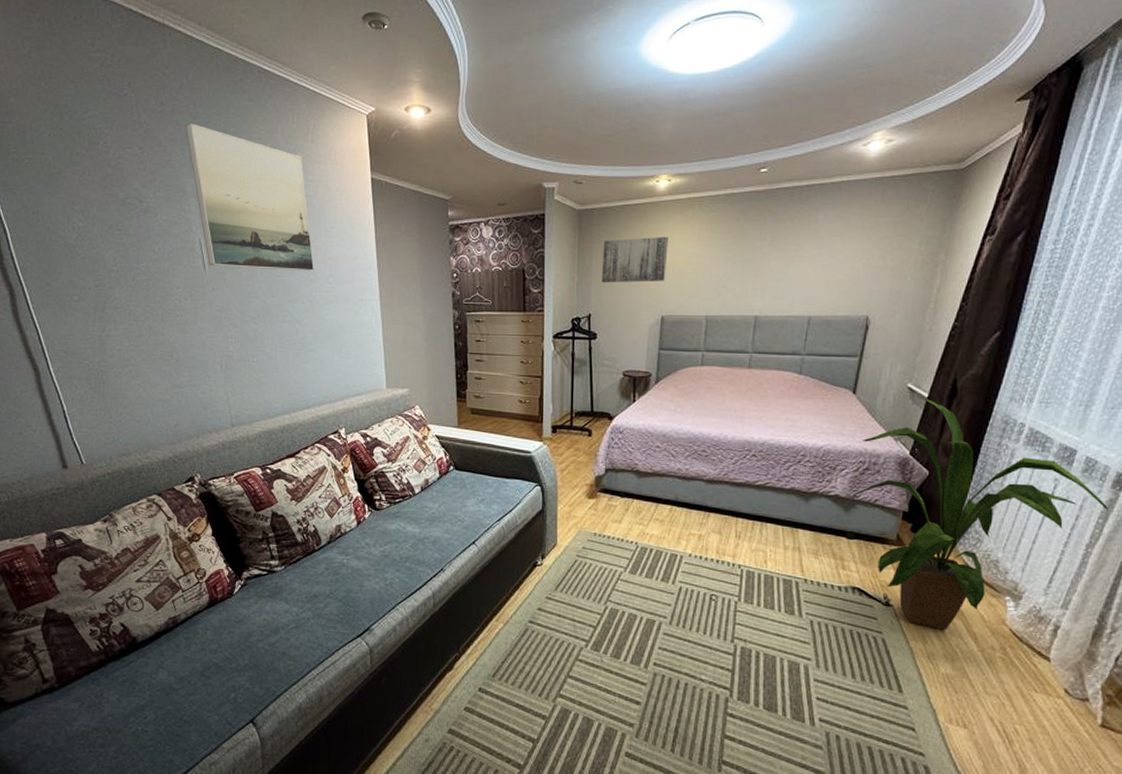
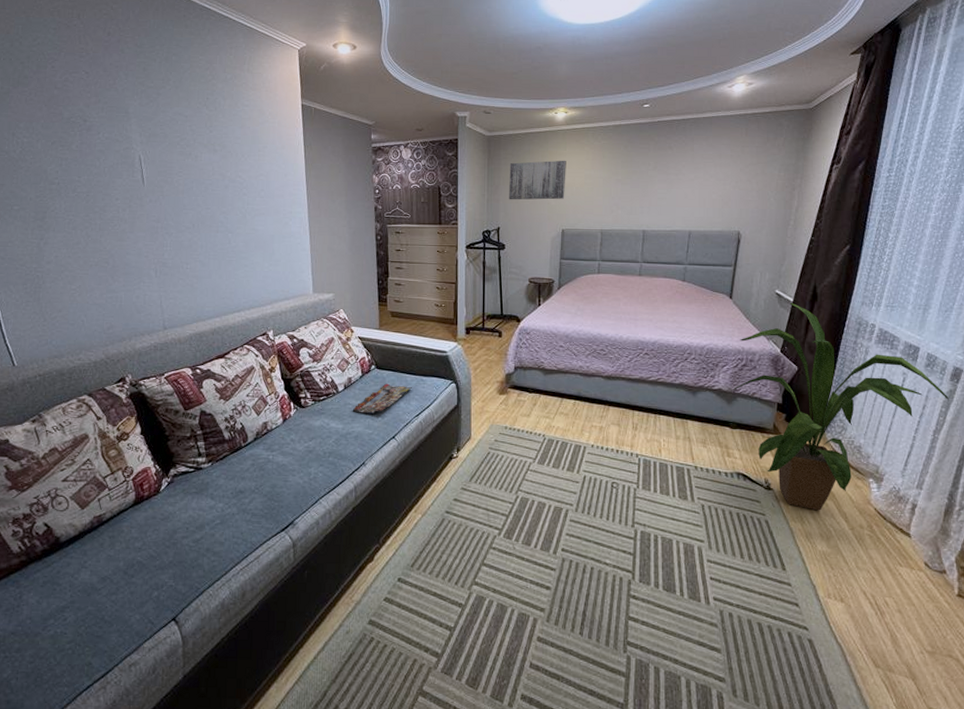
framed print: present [185,123,315,272] -> none [130,52,248,187]
magazine: none [429,485,494,520] -> present [352,383,413,416]

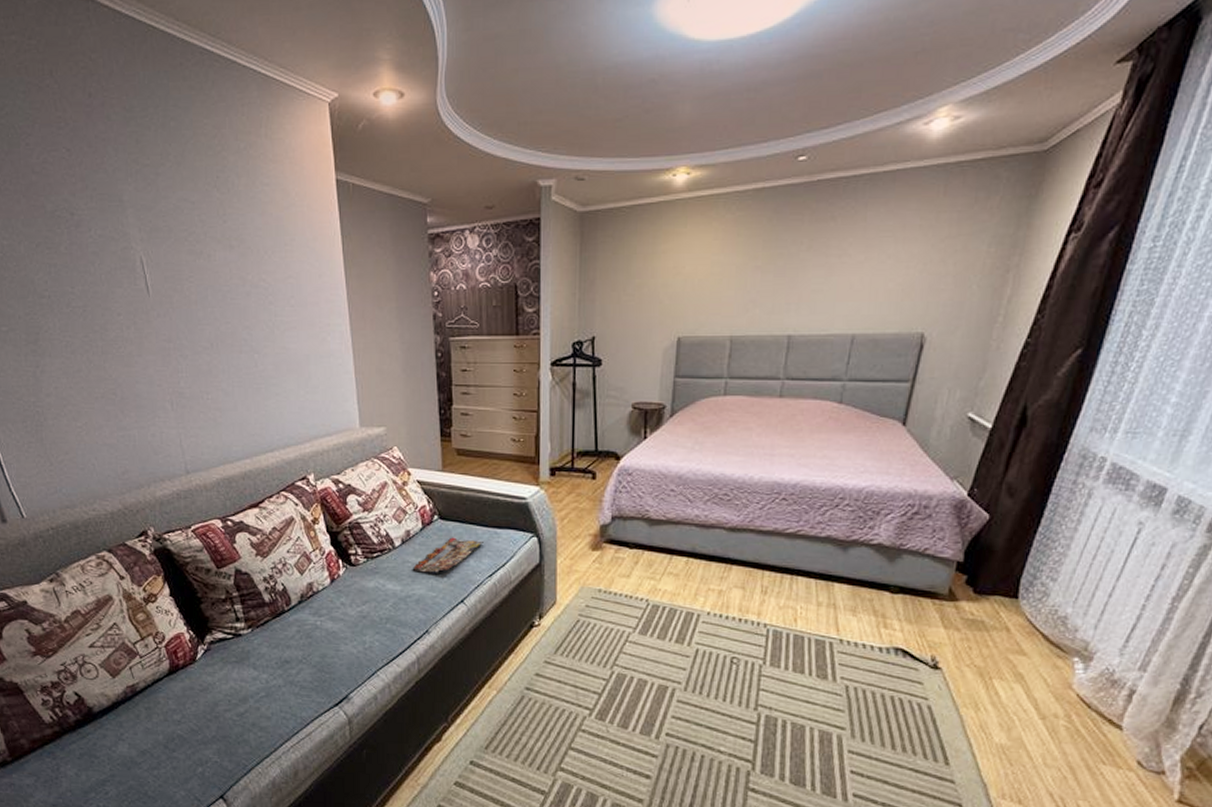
wall art: present [509,160,566,200] -> none [608,241,687,300]
house plant: present [732,302,950,511] -> none [896,429,1202,696]

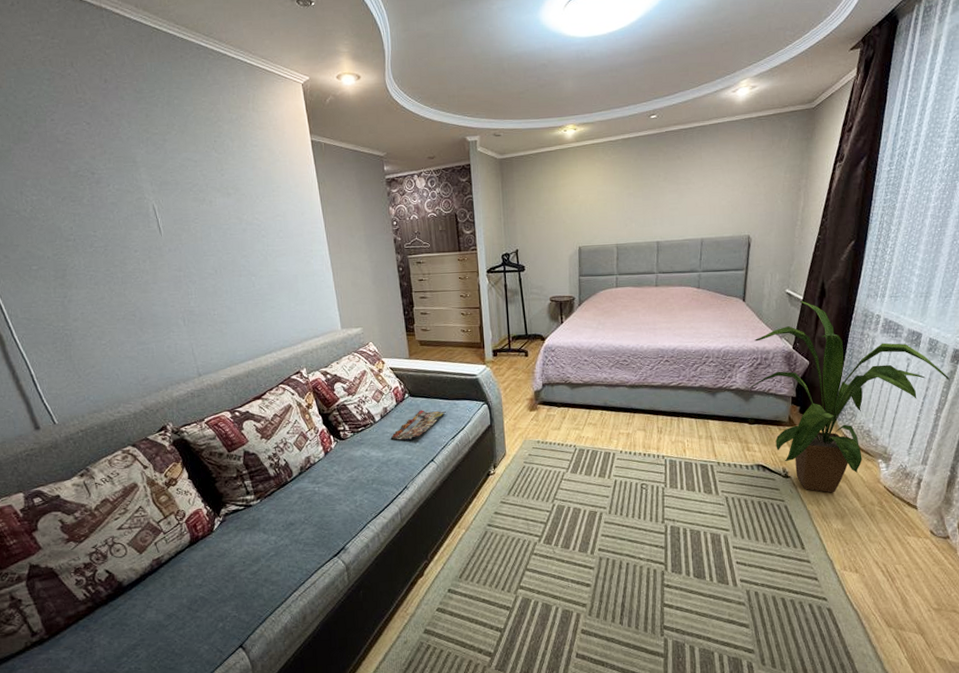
house plant: none [896,429,1202,696] -> present [749,300,951,493]

